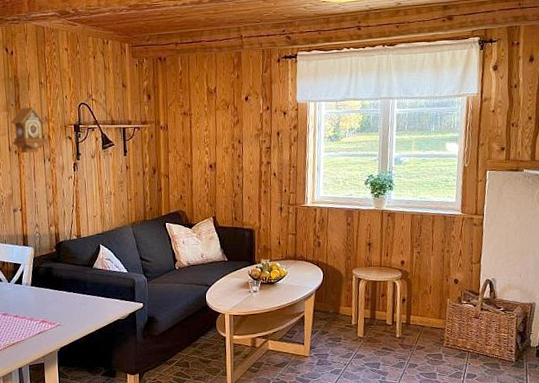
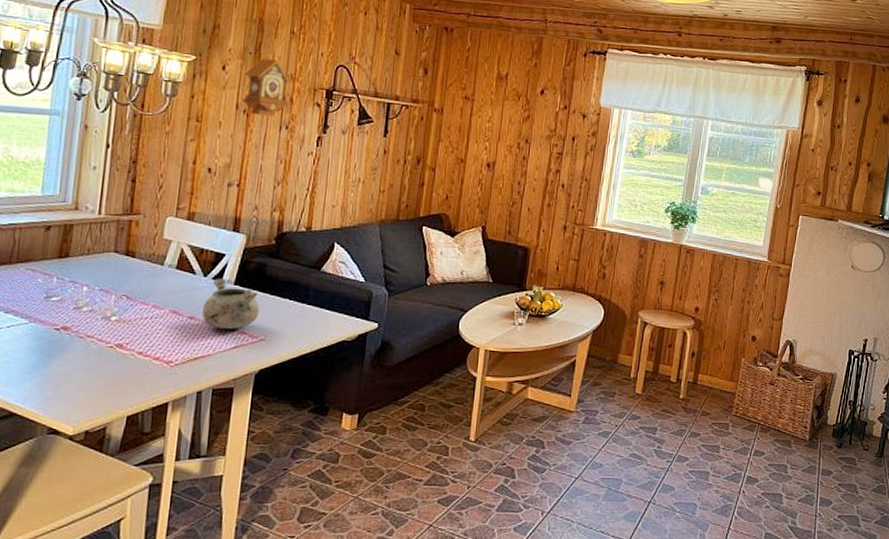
decorative bowl: none [11,282,53,321] -> present [201,278,260,330]

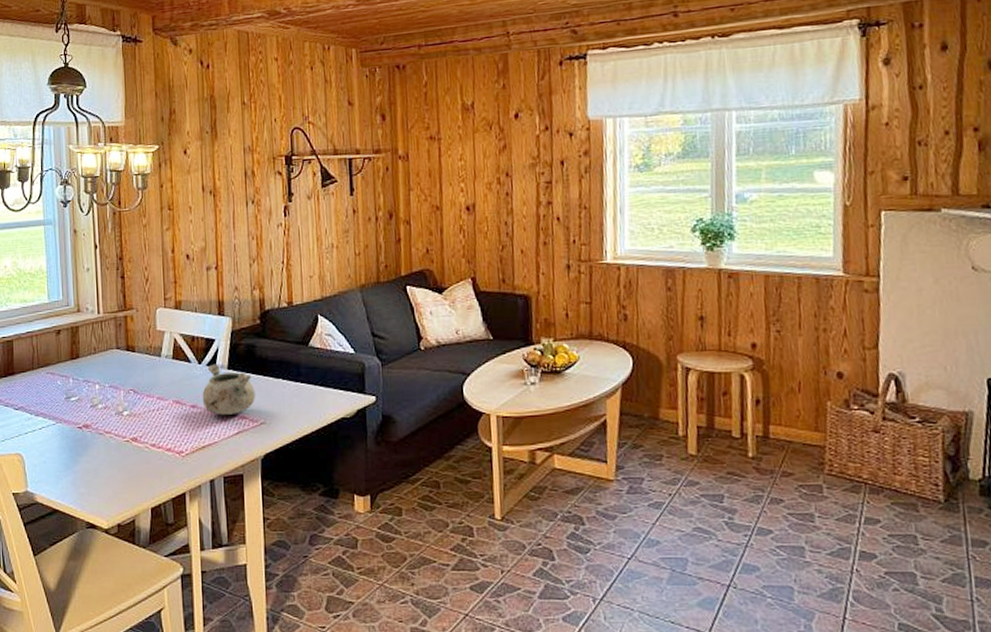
cuckoo clock: present [241,58,290,117] -> none [205,134,250,194]

